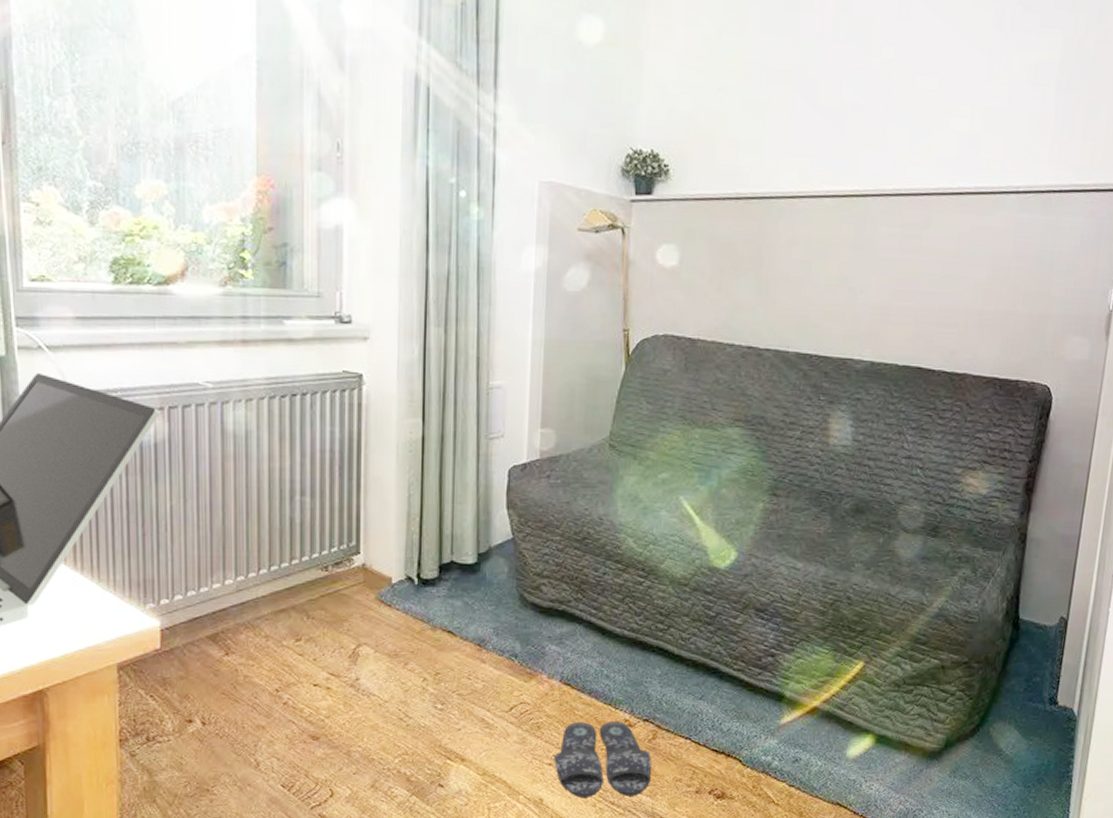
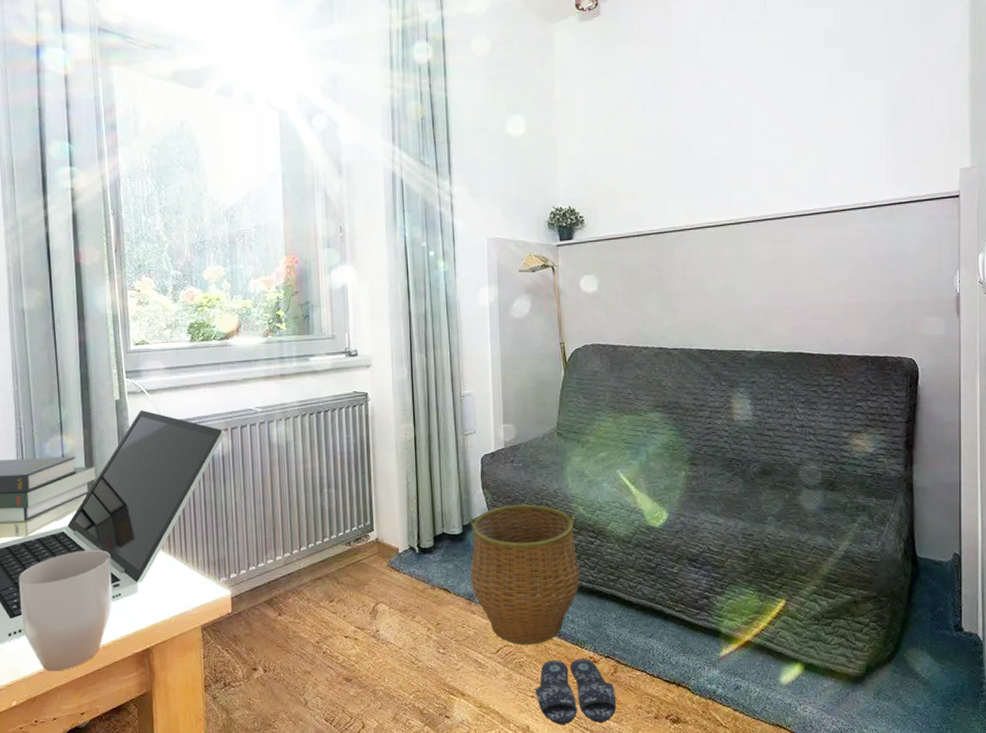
basket: none [482,531,623,703] -> present [469,504,580,645]

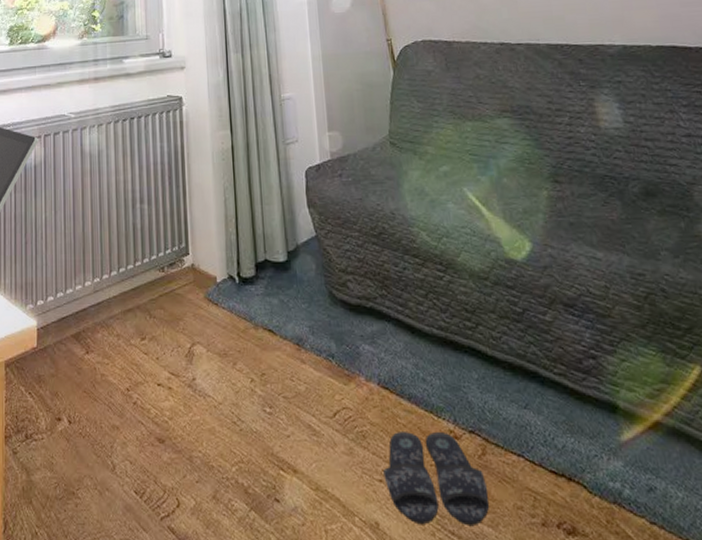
basket: present [469,504,580,645] -> none [295,227,430,409]

